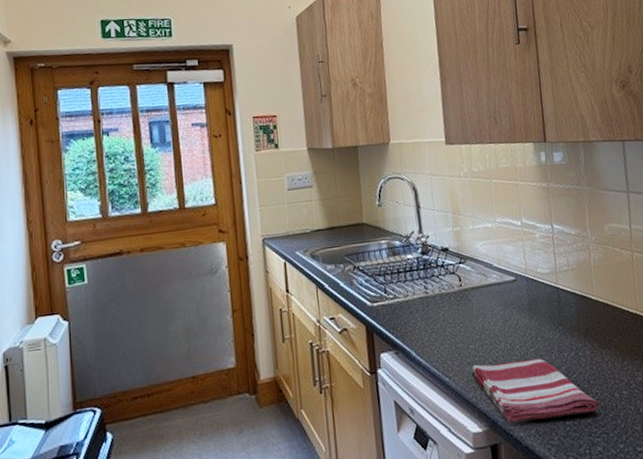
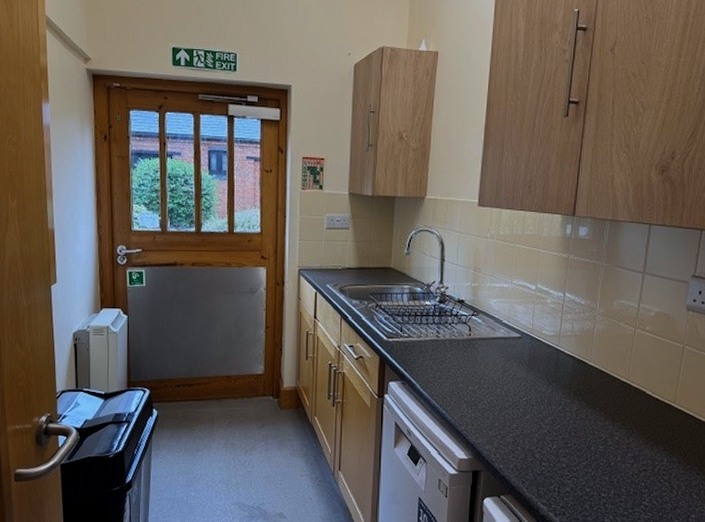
dish towel: present [471,358,599,423] -> none [467,404,575,458]

